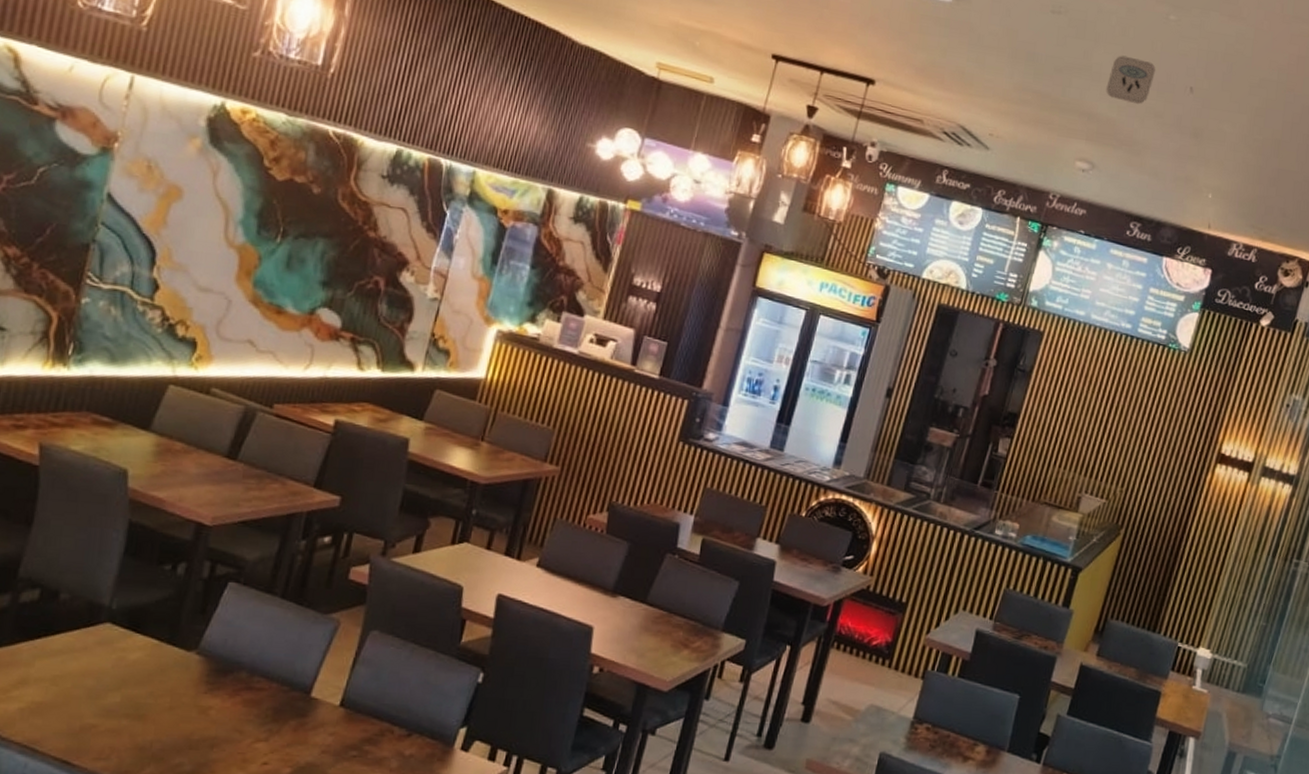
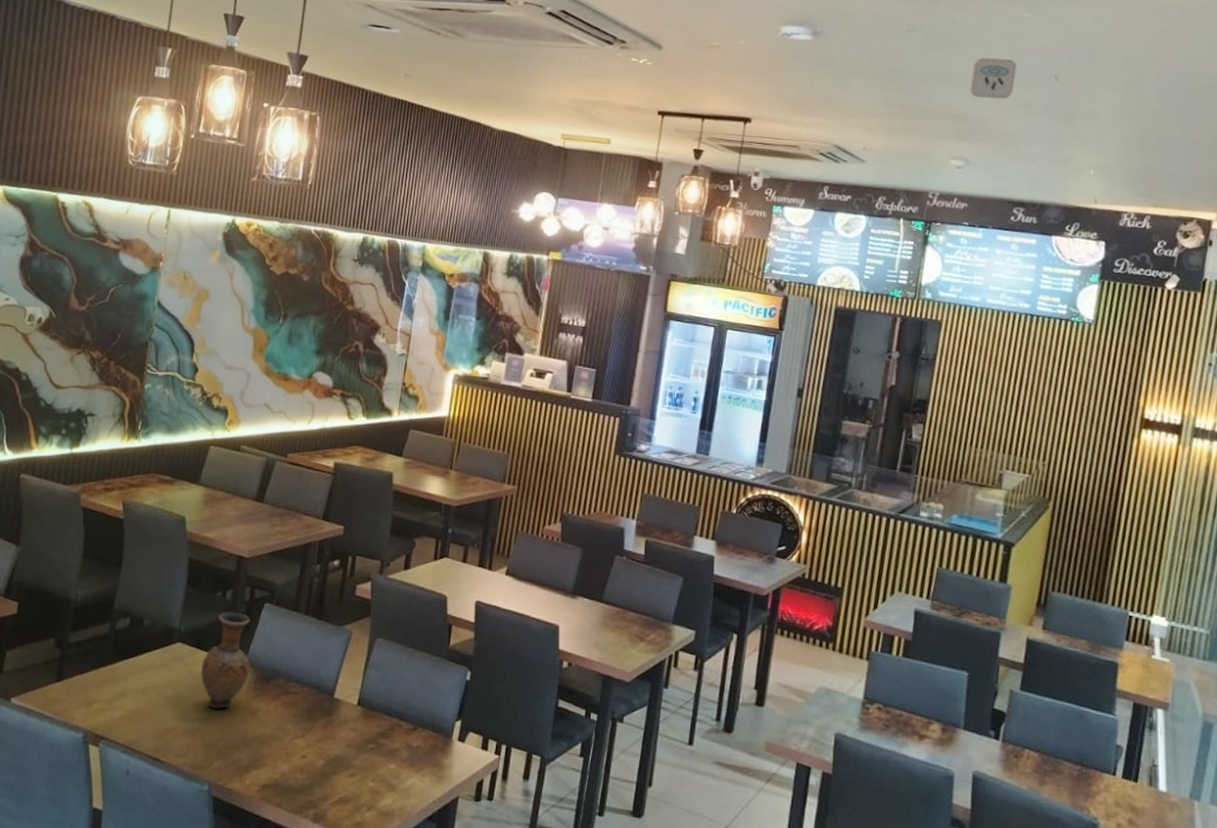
vase: none [135,589,208,705] -> present [201,612,250,709]

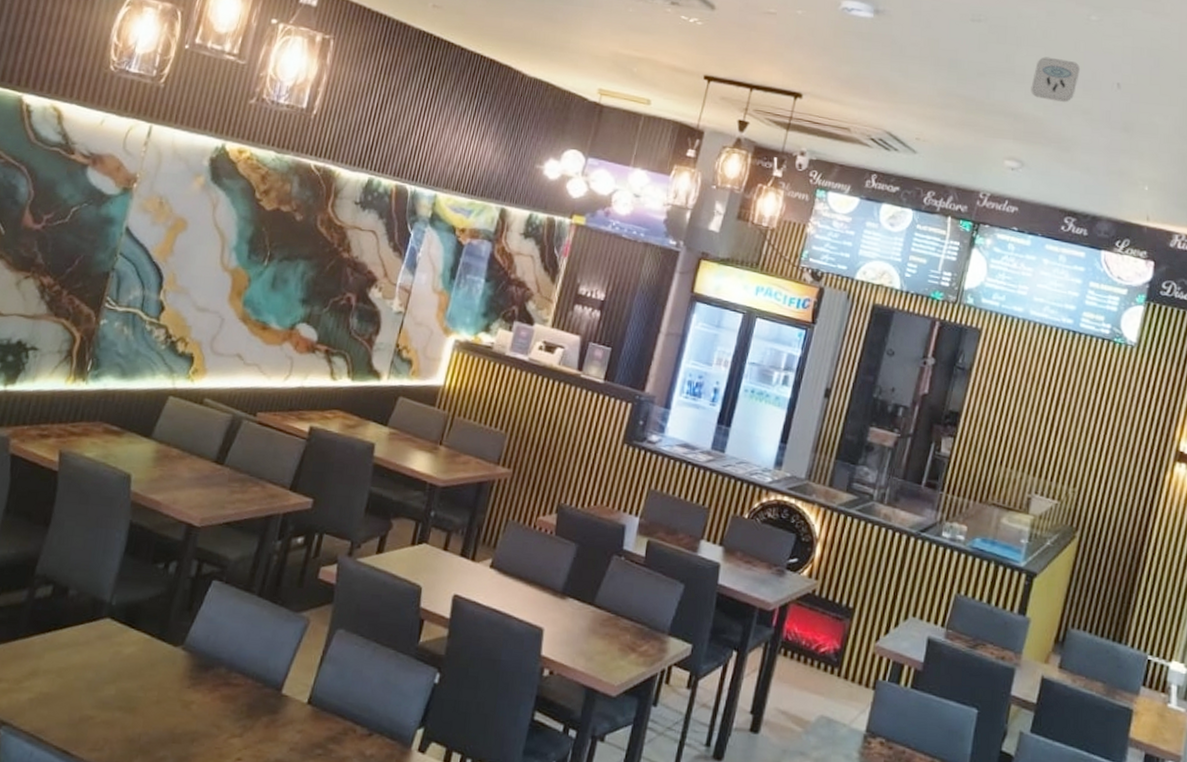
vase: present [201,612,250,709] -> none [129,587,194,699]

